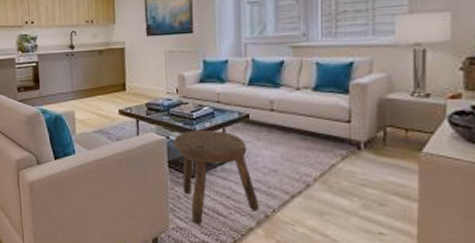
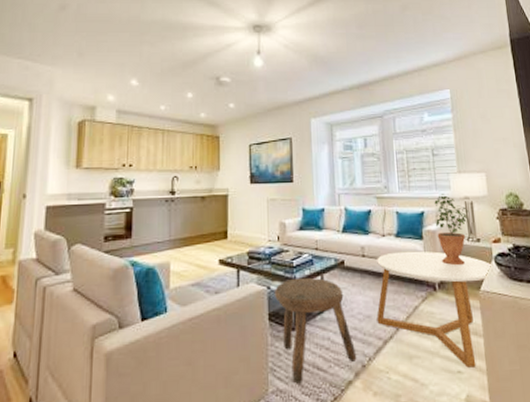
coffee table: none [284,106,446,231] -> present [376,251,494,368]
potted plant: none [369,40,418,124] -> present [434,194,469,266]

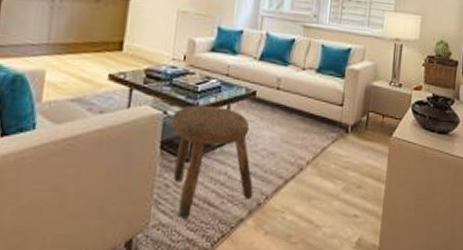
coffee table: present [376,251,494,368] -> none [281,88,410,212]
potted plant: present [434,194,469,266] -> none [359,32,397,110]

